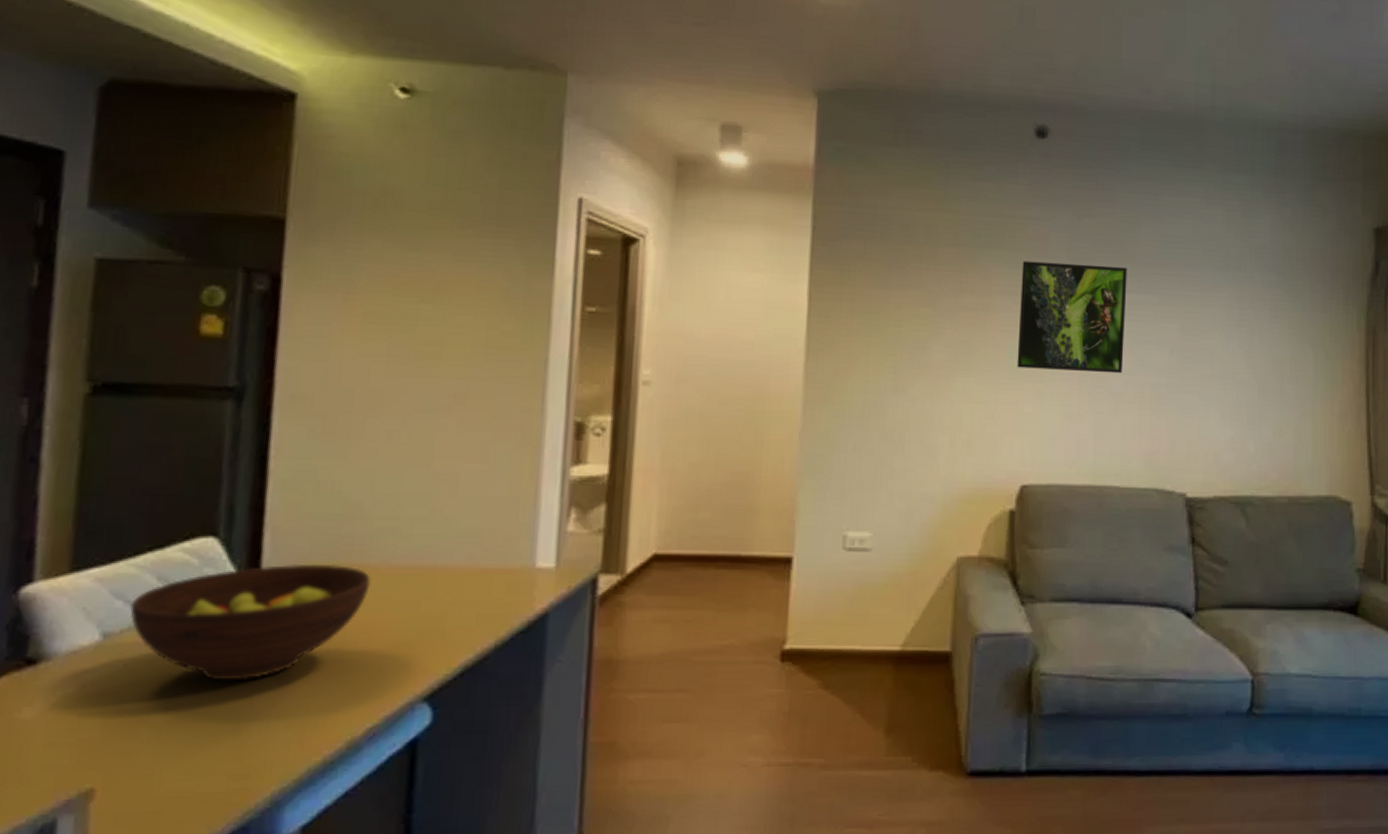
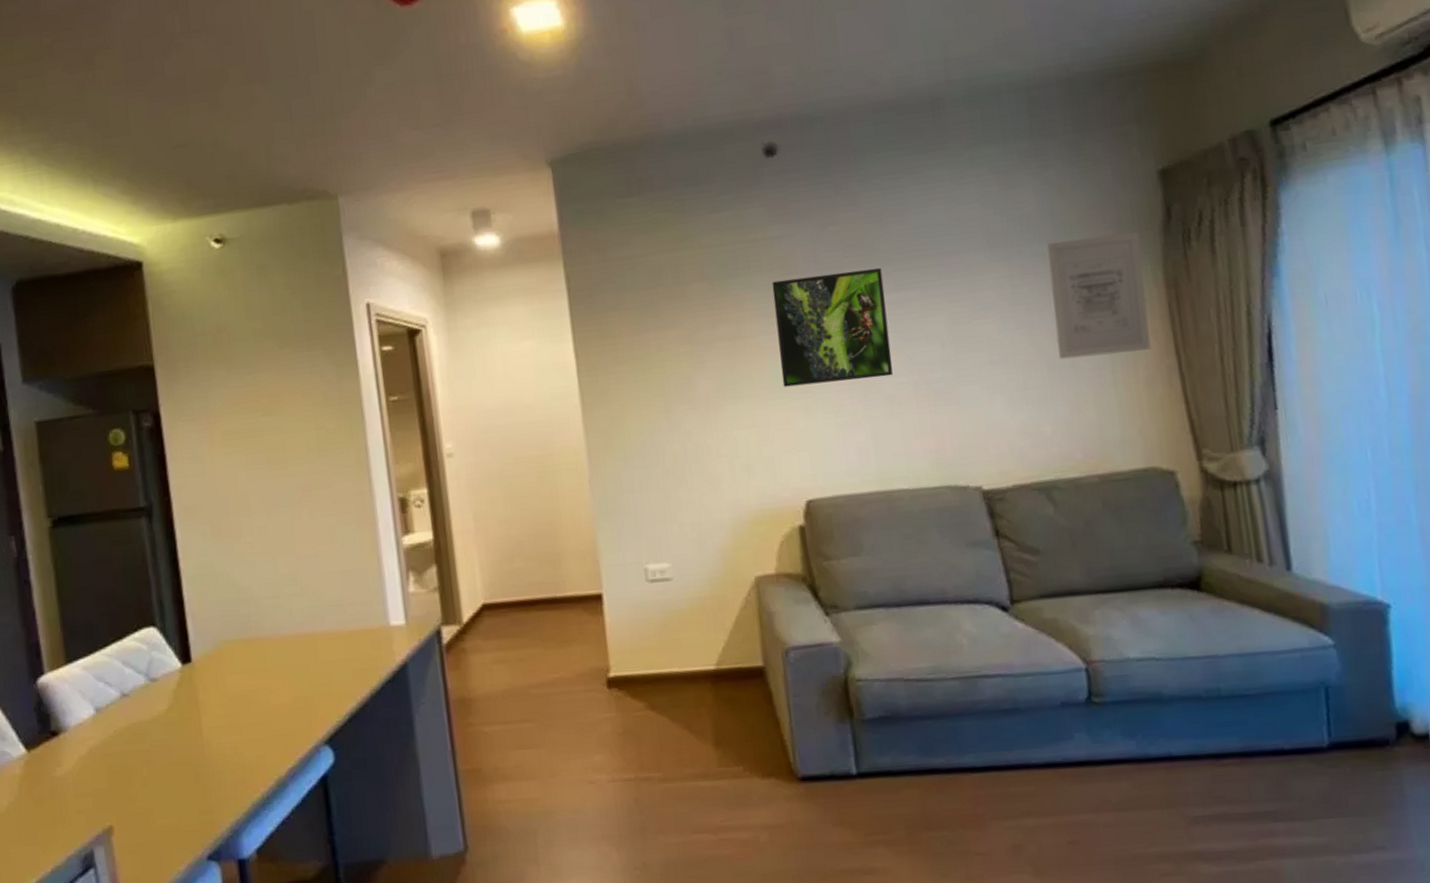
fruit bowl: present [129,563,371,681] -> none [109,639,269,739]
wall art: none [1270,274,1352,388] -> present [1047,232,1151,360]

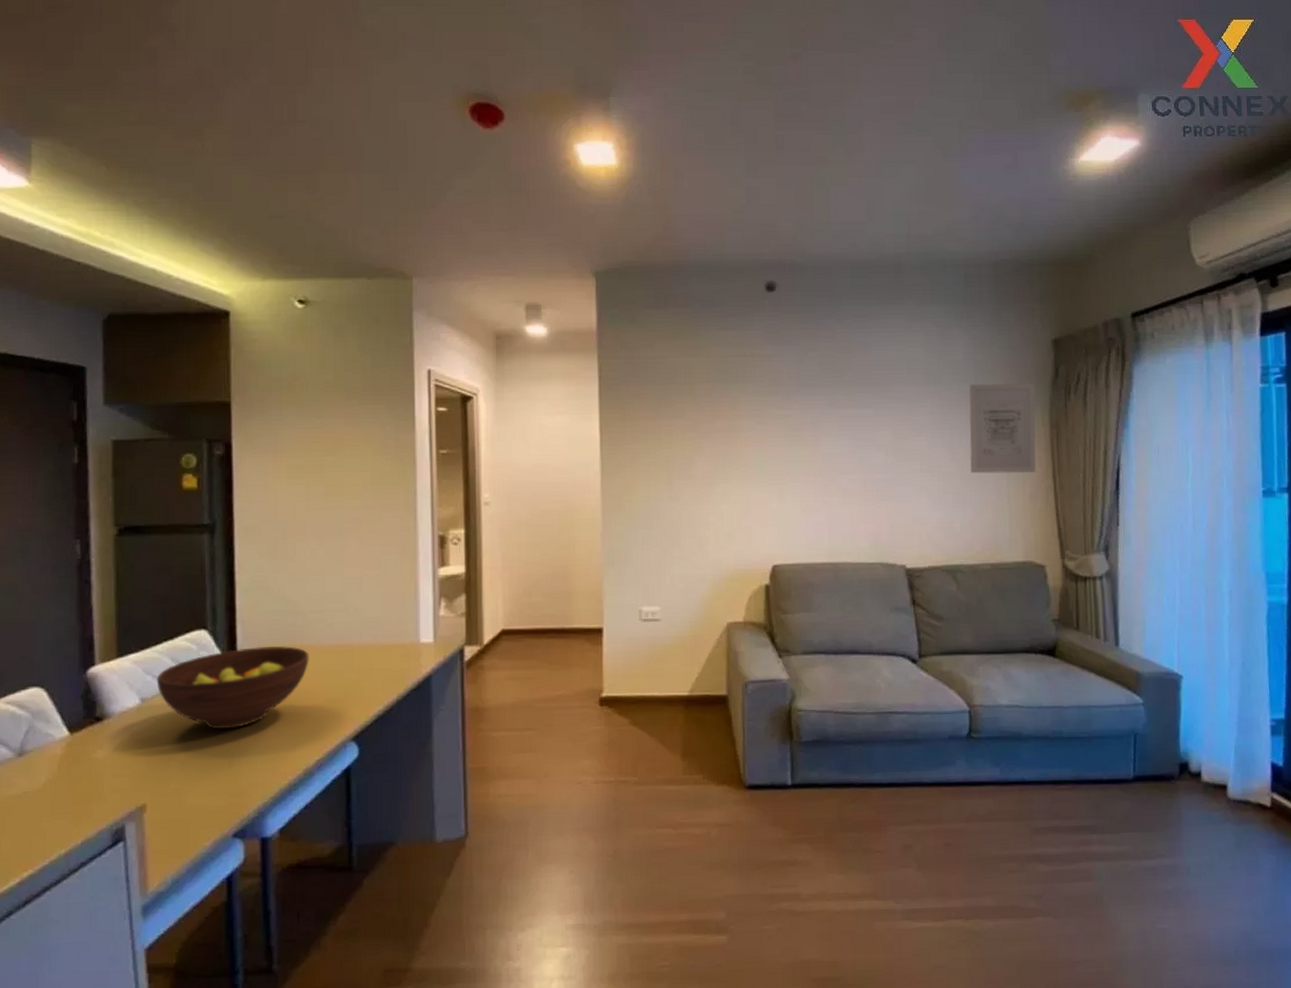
fruit bowl: none [109,639,269,739] -> present [156,646,309,730]
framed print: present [771,267,893,387] -> none [762,388,848,474]

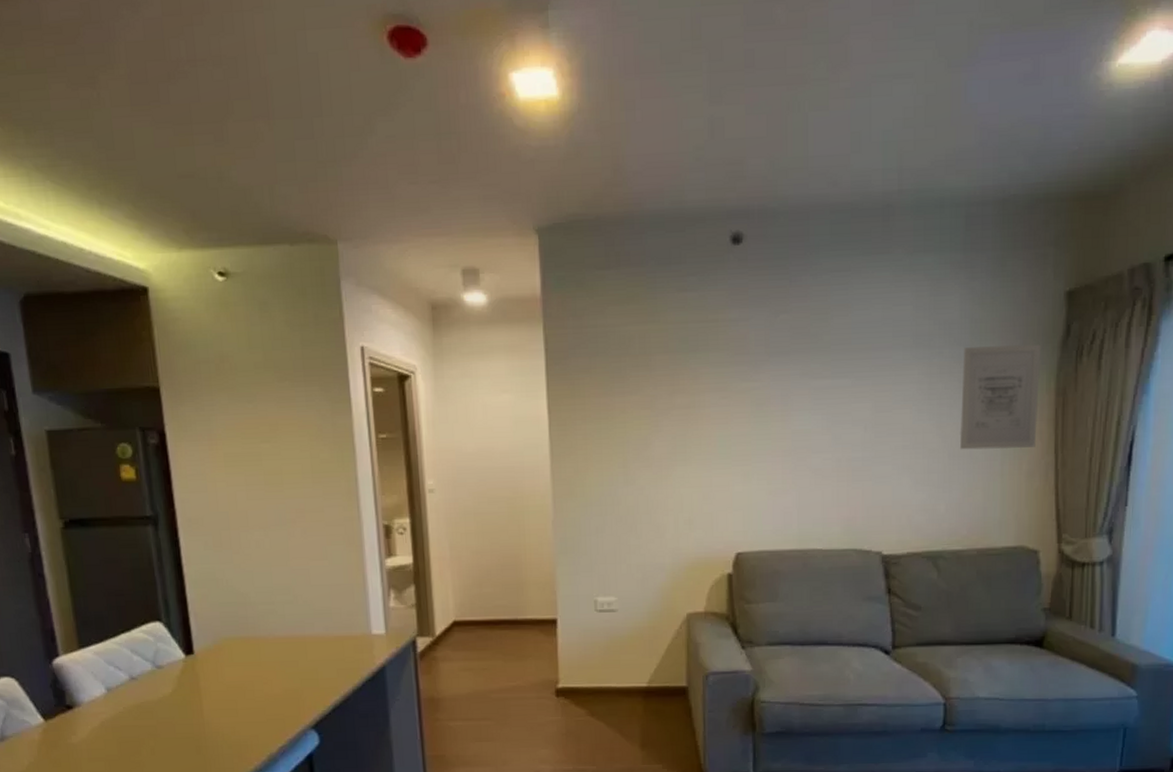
fruit bowl: present [156,646,309,730] -> none [118,637,264,718]

